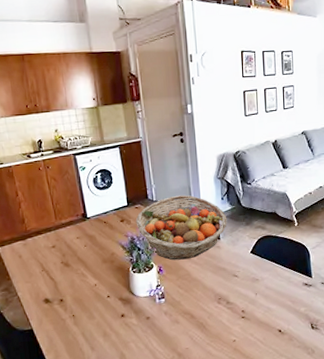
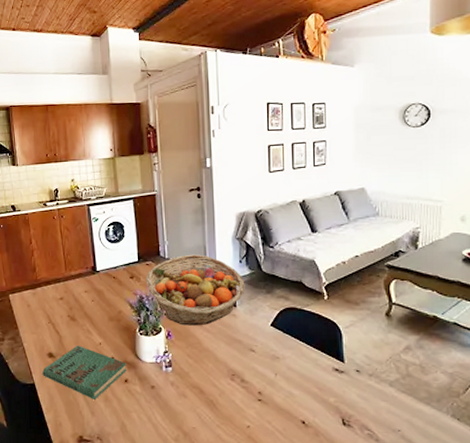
book: none [40,289,122,336] -> present [42,345,126,400]

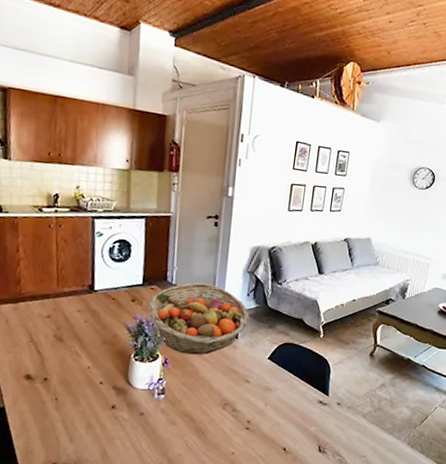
book: present [42,345,126,400] -> none [16,368,116,426]

